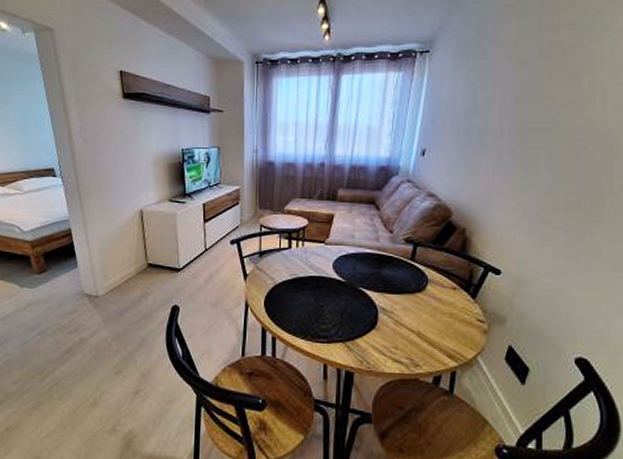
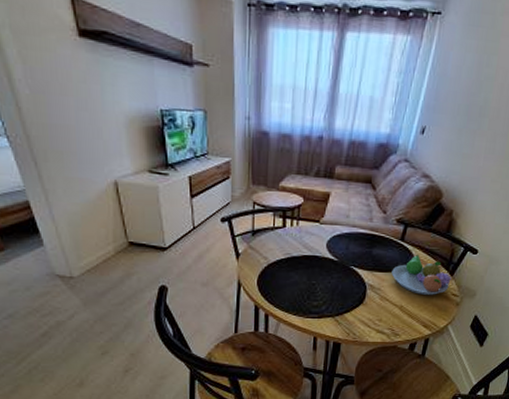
fruit bowl: none [404,276,474,320] -> present [391,255,452,295]

